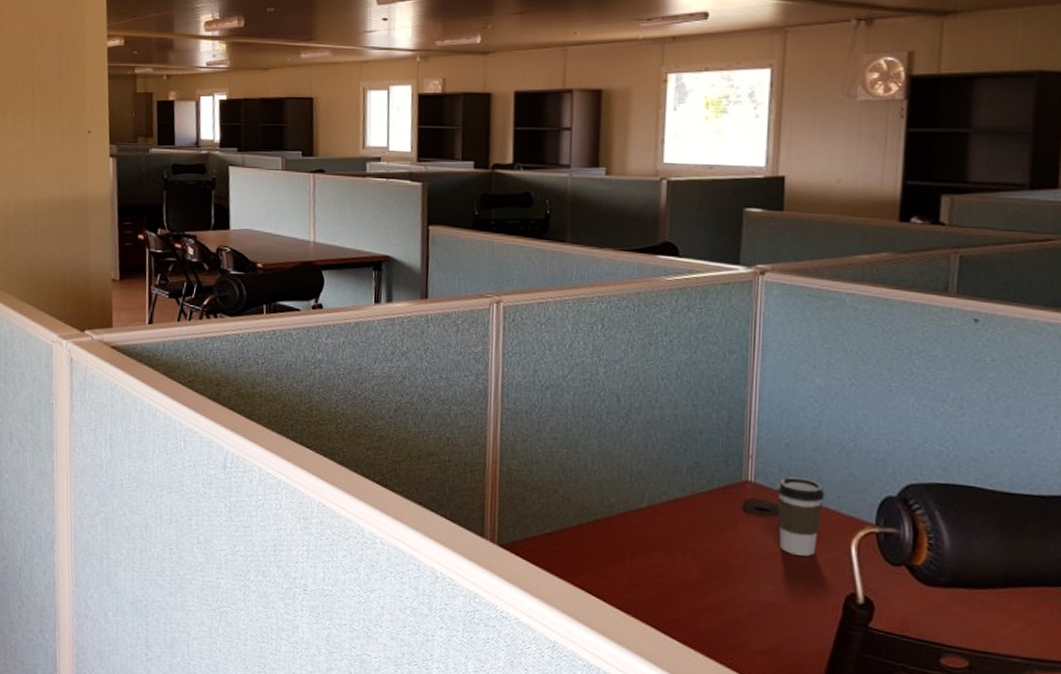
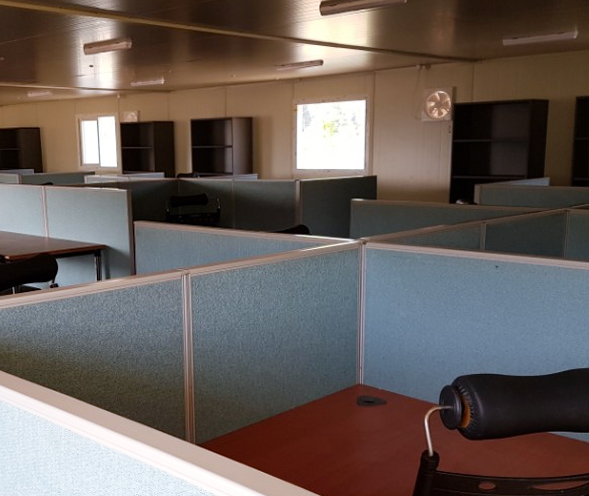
coffee cup: present [777,477,825,556] -> none [378,379,408,429]

